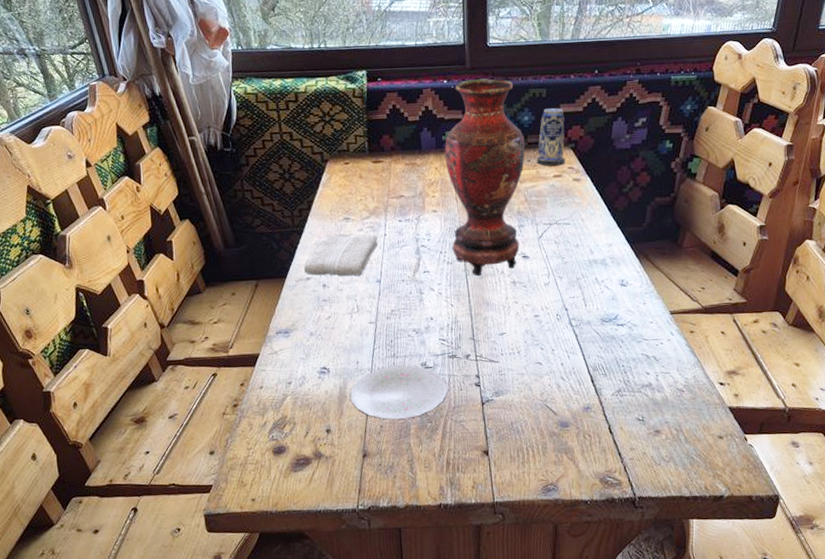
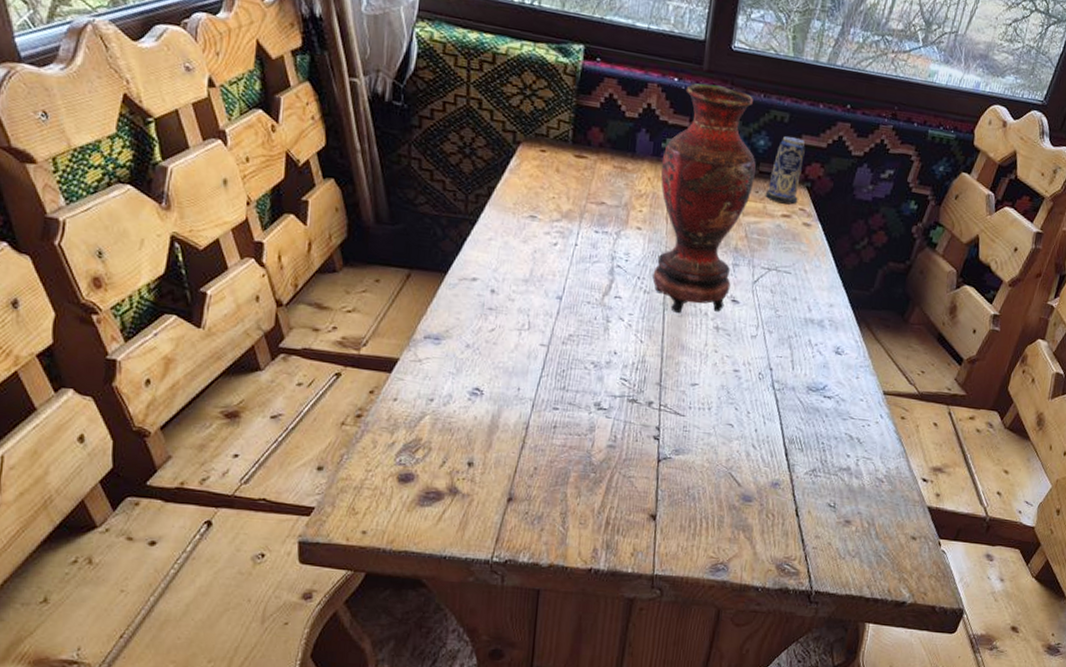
washcloth: present [304,233,378,276] -> none [471,231,566,287]
plate: present [350,365,447,420] -> none [504,400,621,464]

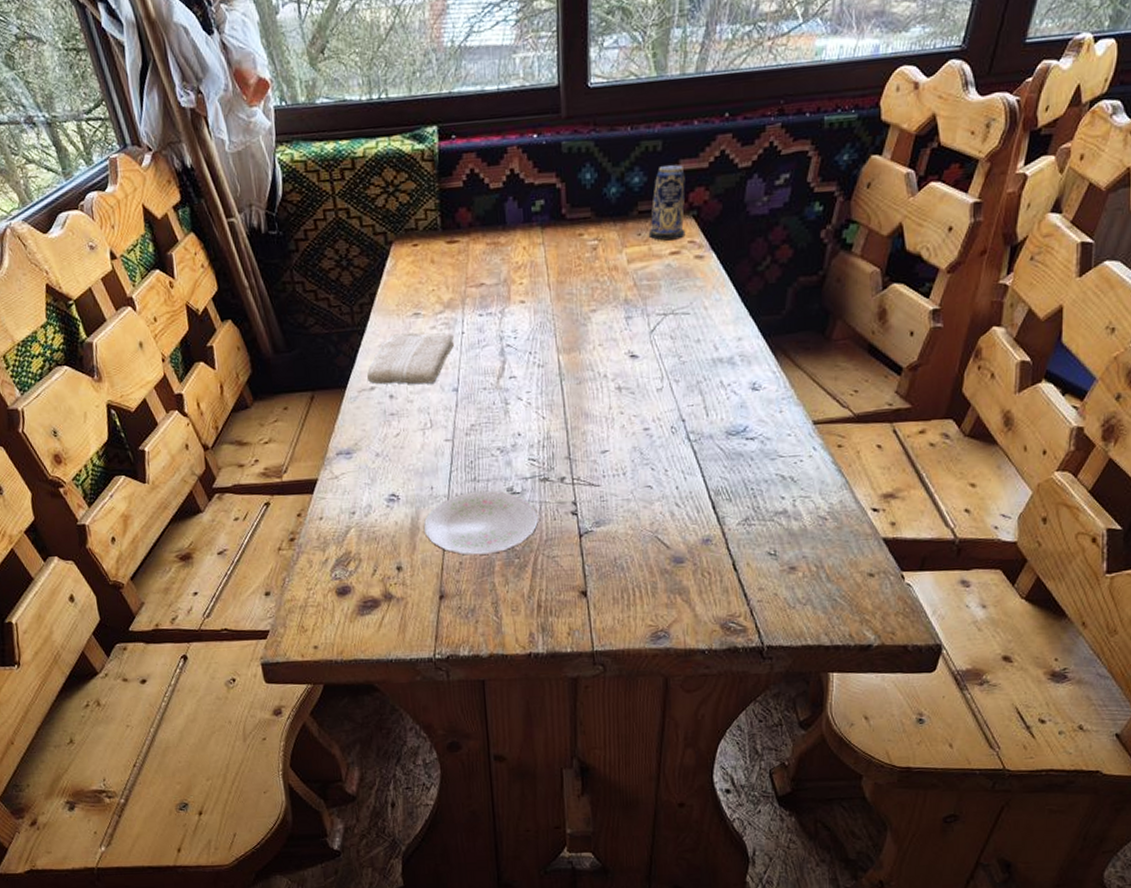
washcloth: none [471,231,566,287] -> present [367,332,454,385]
plate: none [504,400,621,464] -> present [424,490,538,555]
vase: present [652,83,756,314] -> none [534,129,635,382]

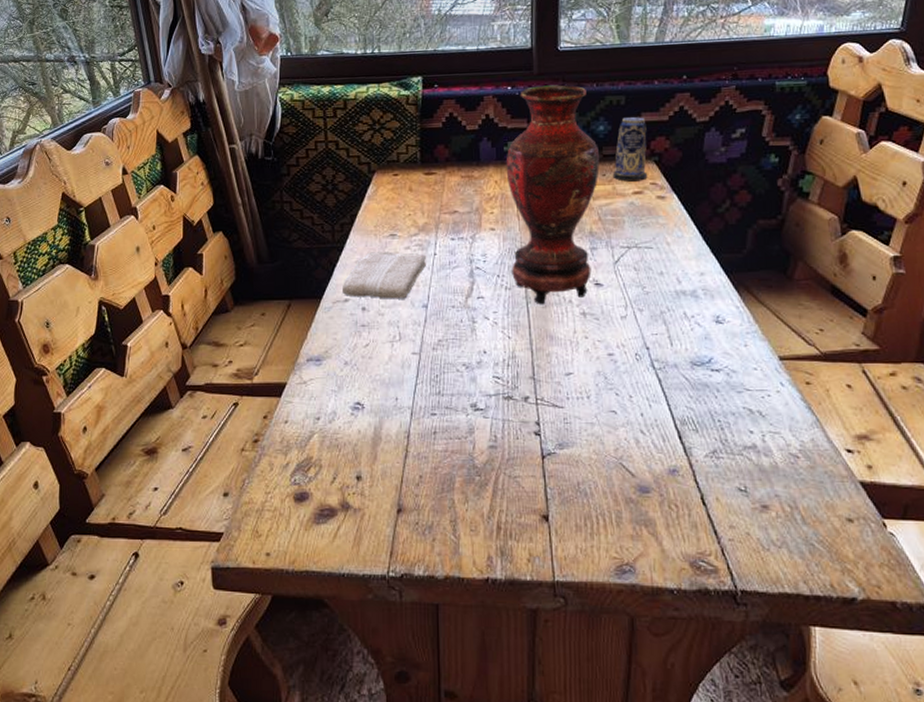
plate: present [424,490,538,555] -> none [387,405,500,469]
vase: none [534,129,635,382] -> present [506,85,600,305]

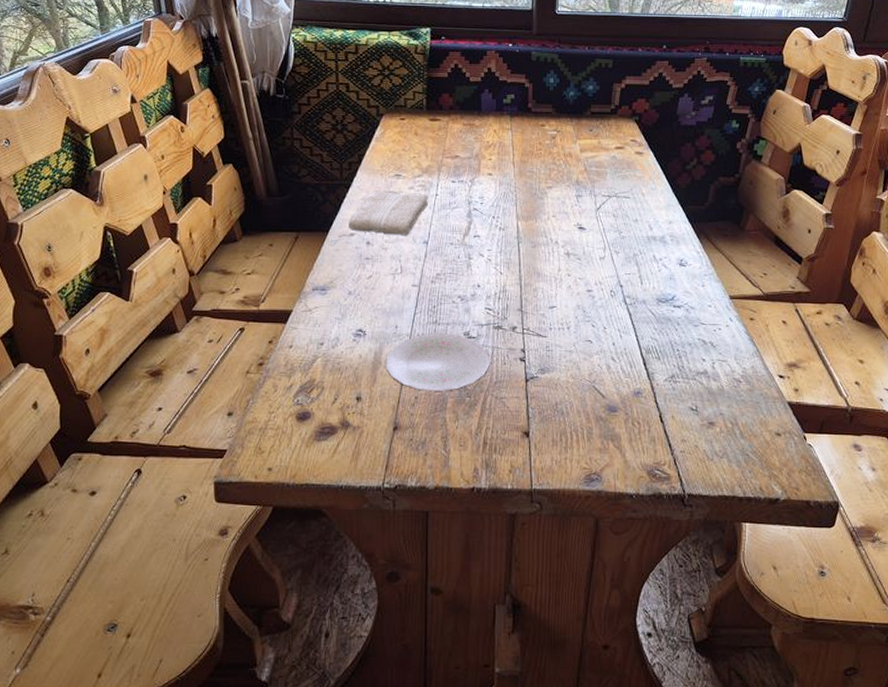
plate: none [387,405,500,469] -> present [386,333,490,391]
vase: present [506,85,600,305] -> none [504,45,587,245]
candle: present [612,116,648,182] -> none [598,79,630,138]

